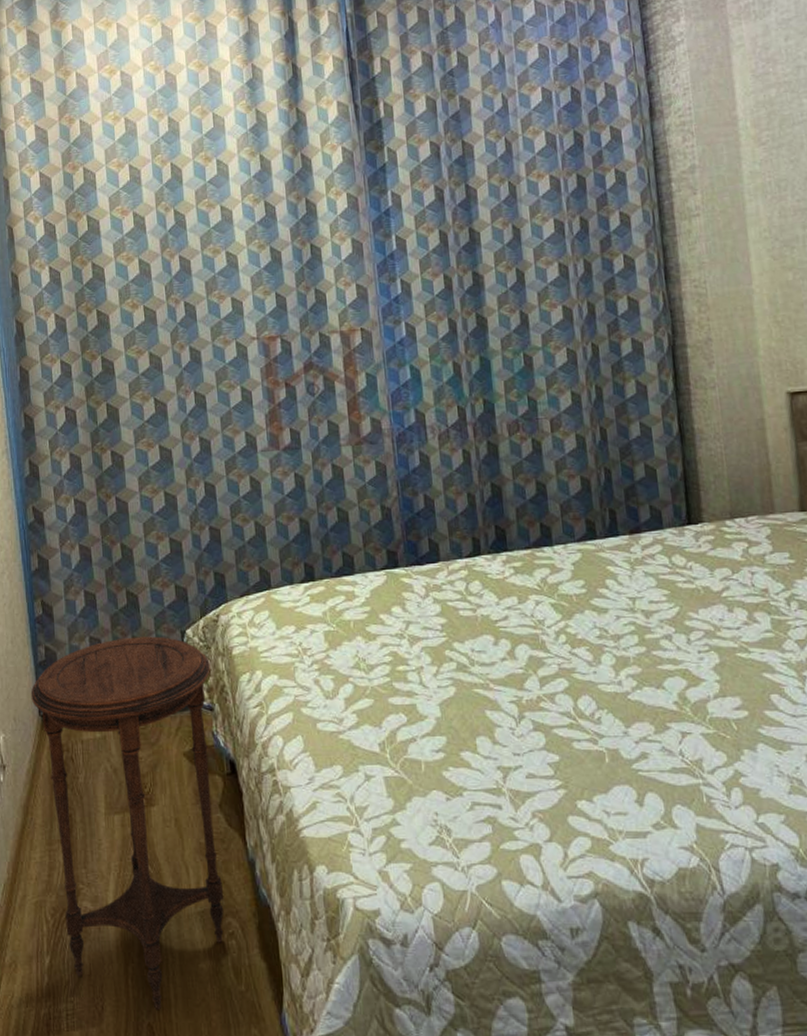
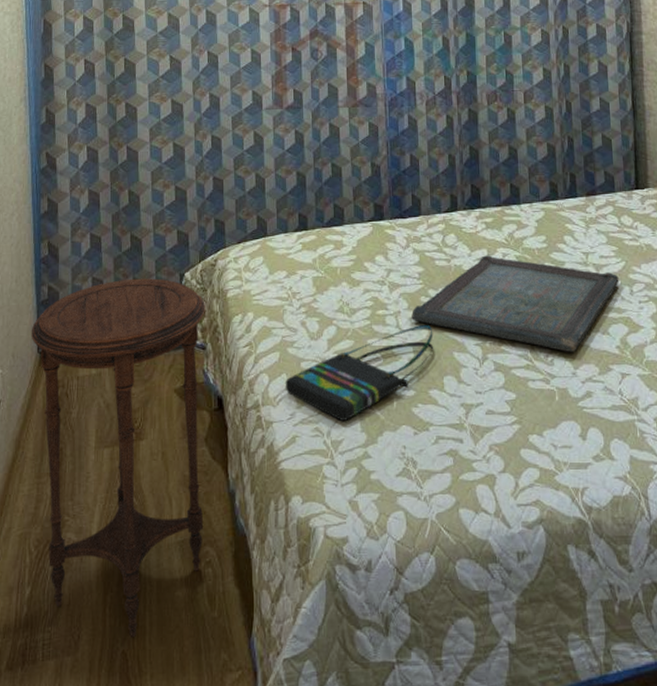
tote bag: none [301,681,463,785] -> present [285,325,434,421]
serving tray: none [436,603,674,709] -> present [411,255,619,352]

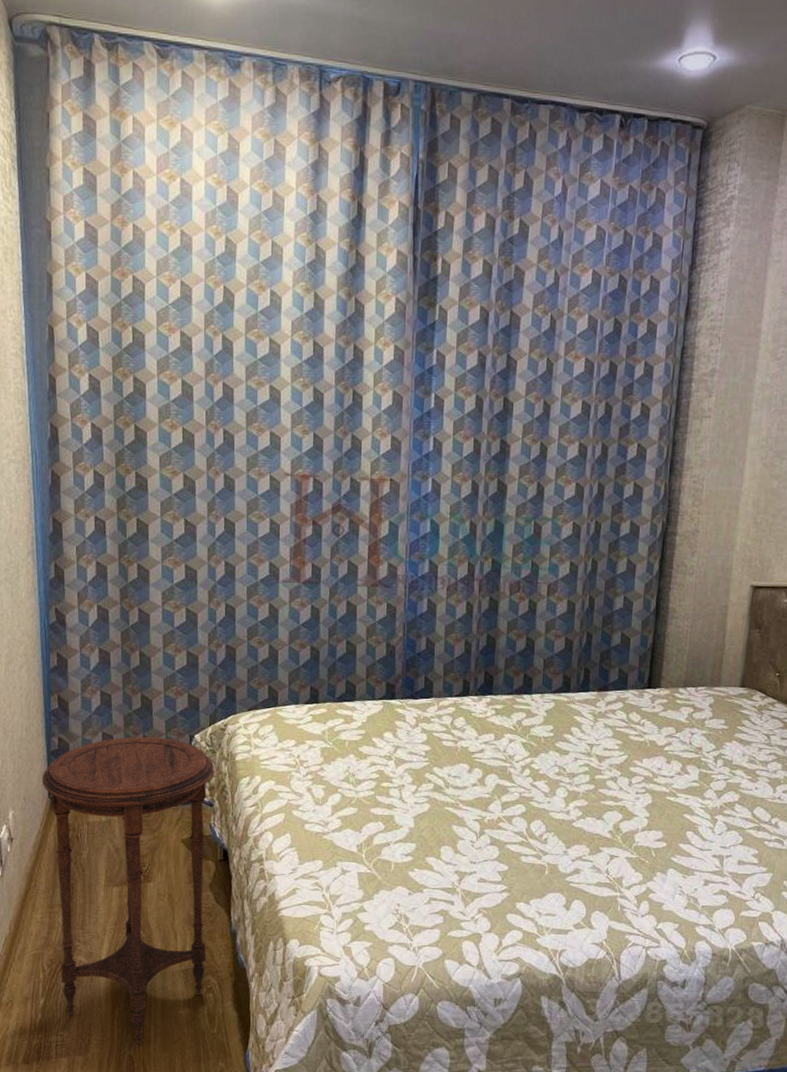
tote bag: present [285,325,434,421] -> none [288,799,435,878]
serving tray: present [411,255,619,352] -> none [415,739,620,833]

